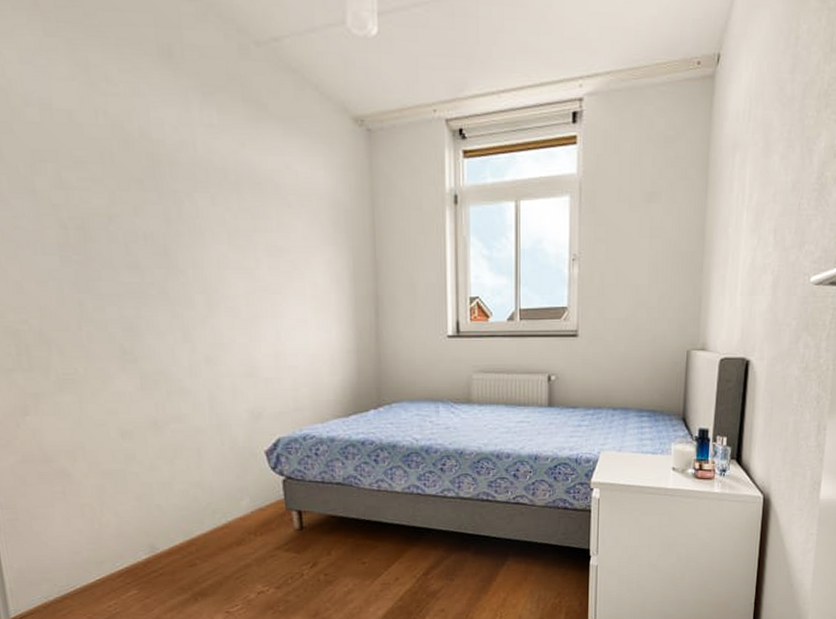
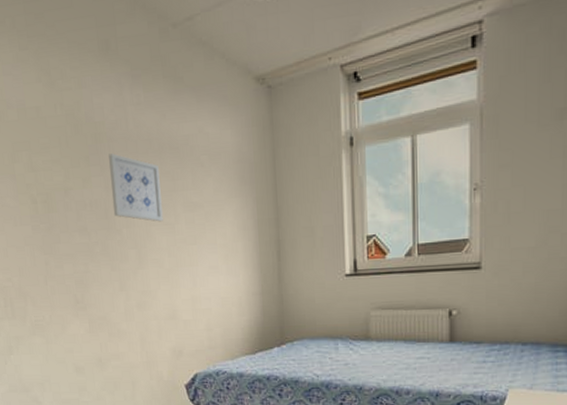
wall art: none [170,180,240,265] -> present [108,153,163,222]

